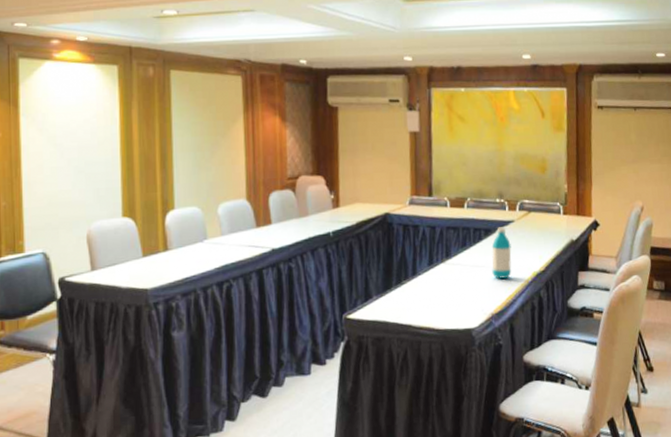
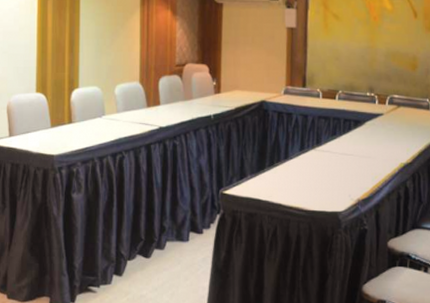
water bottle: present [491,227,512,280] -> none [360,119,380,169]

